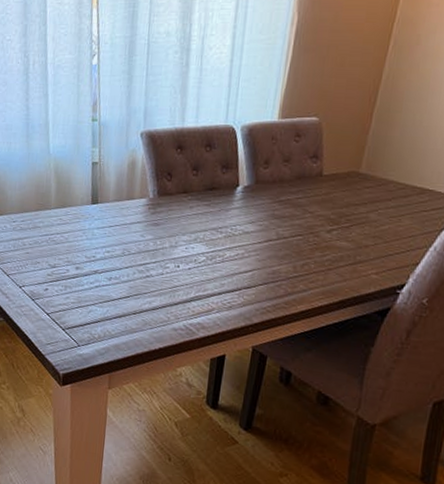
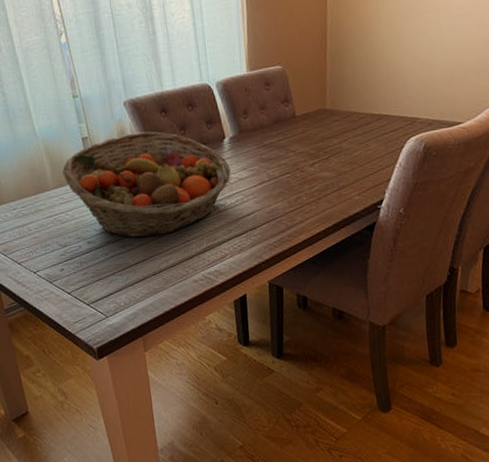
fruit basket: none [65,165,238,276] -> present [61,131,231,238]

